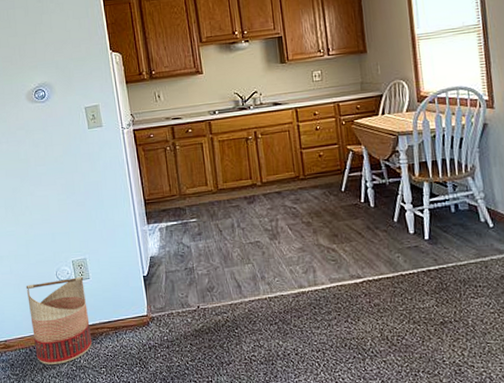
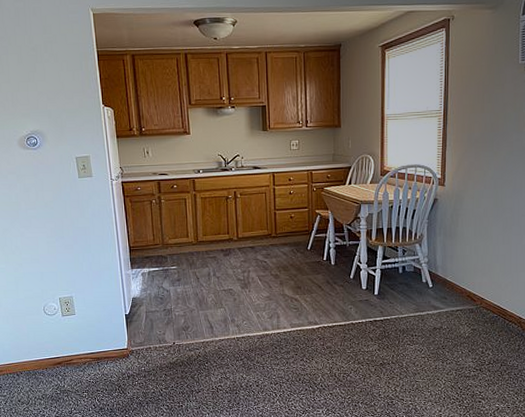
basket: present [26,276,93,365] -> none [14,312,76,388]

